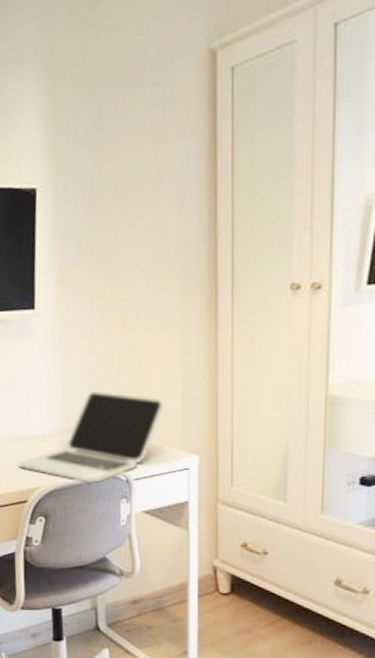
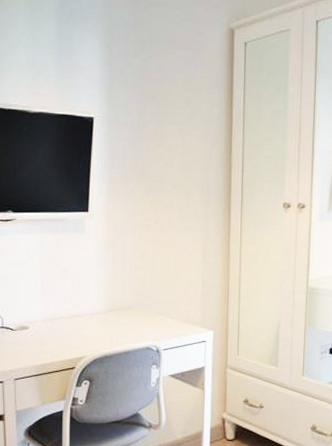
laptop: present [19,391,164,483] -> none [69,279,188,352]

